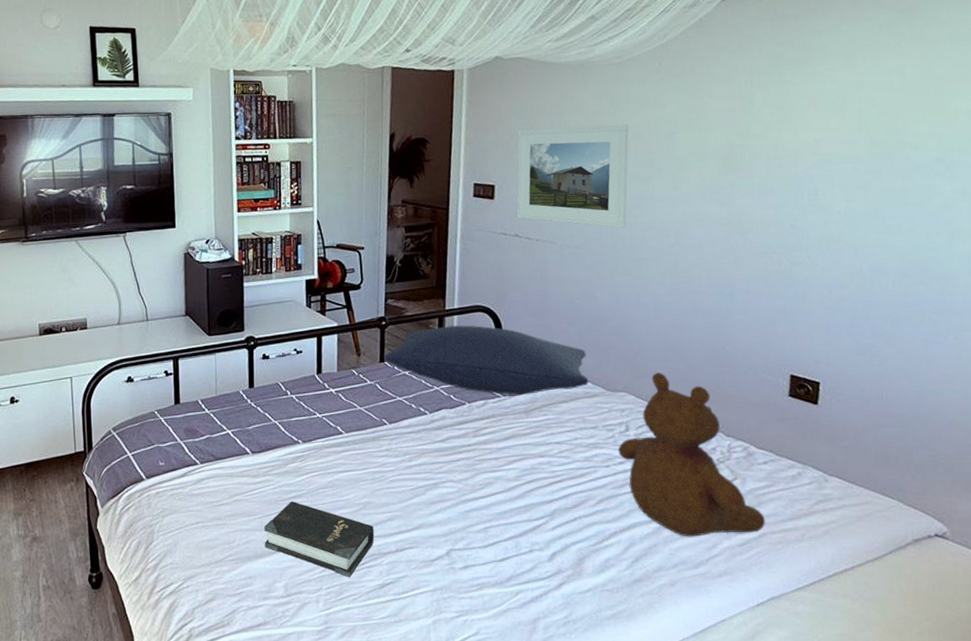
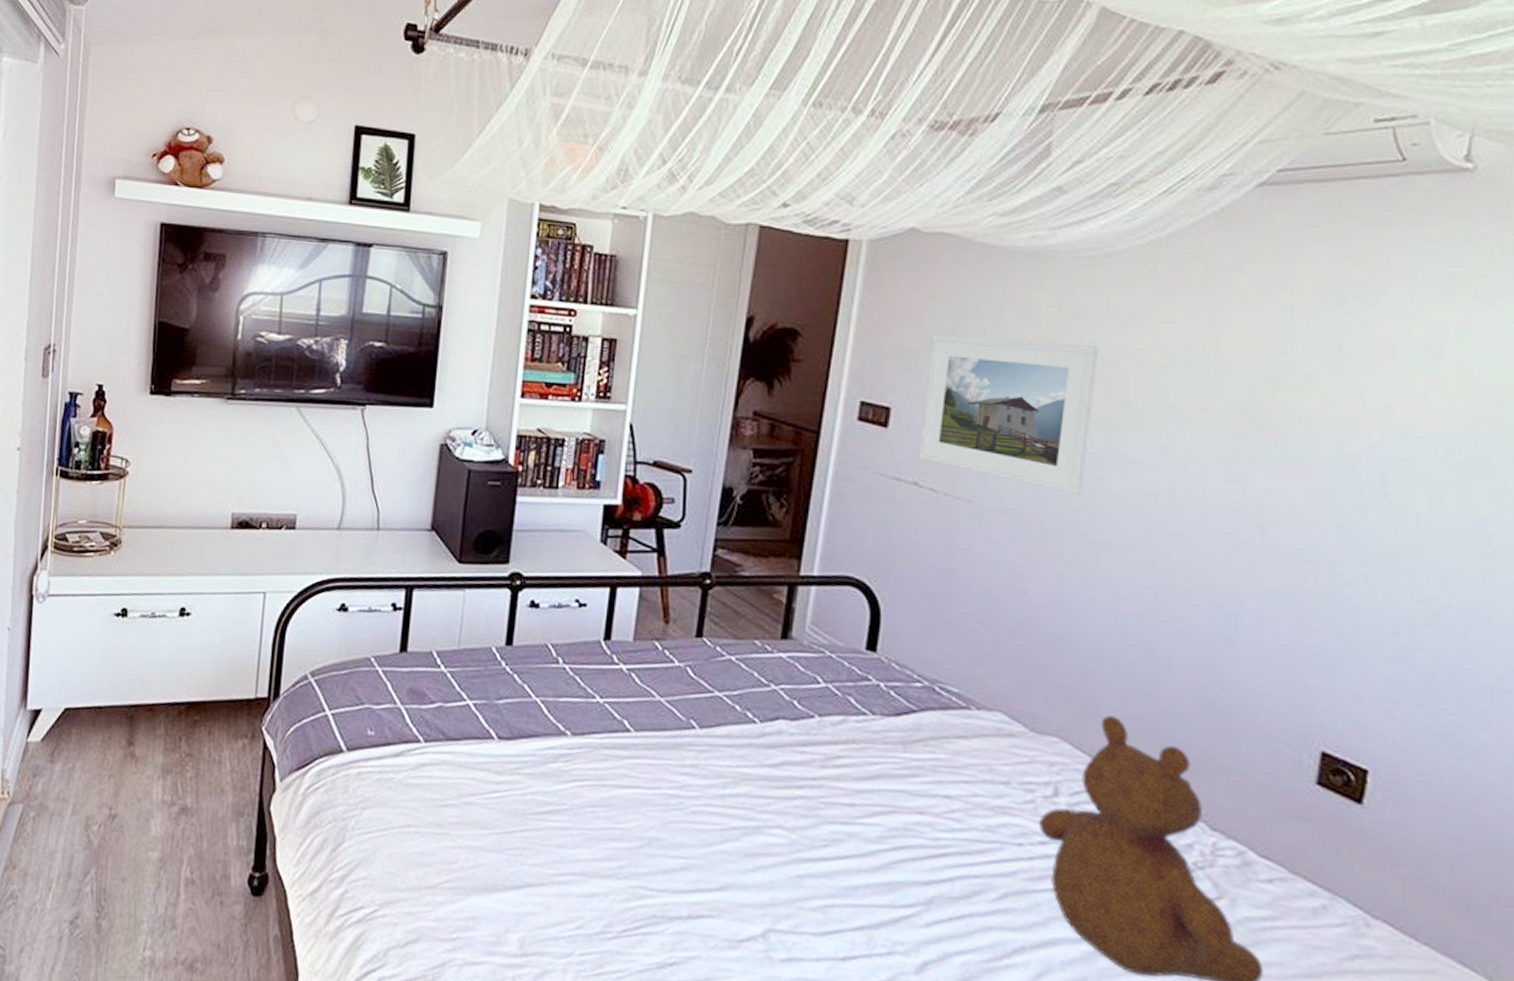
hardback book: present [264,501,375,578] -> none [499,817,660,945]
pillow: present [384,325,589,395] -> none [702,598,1004,720]

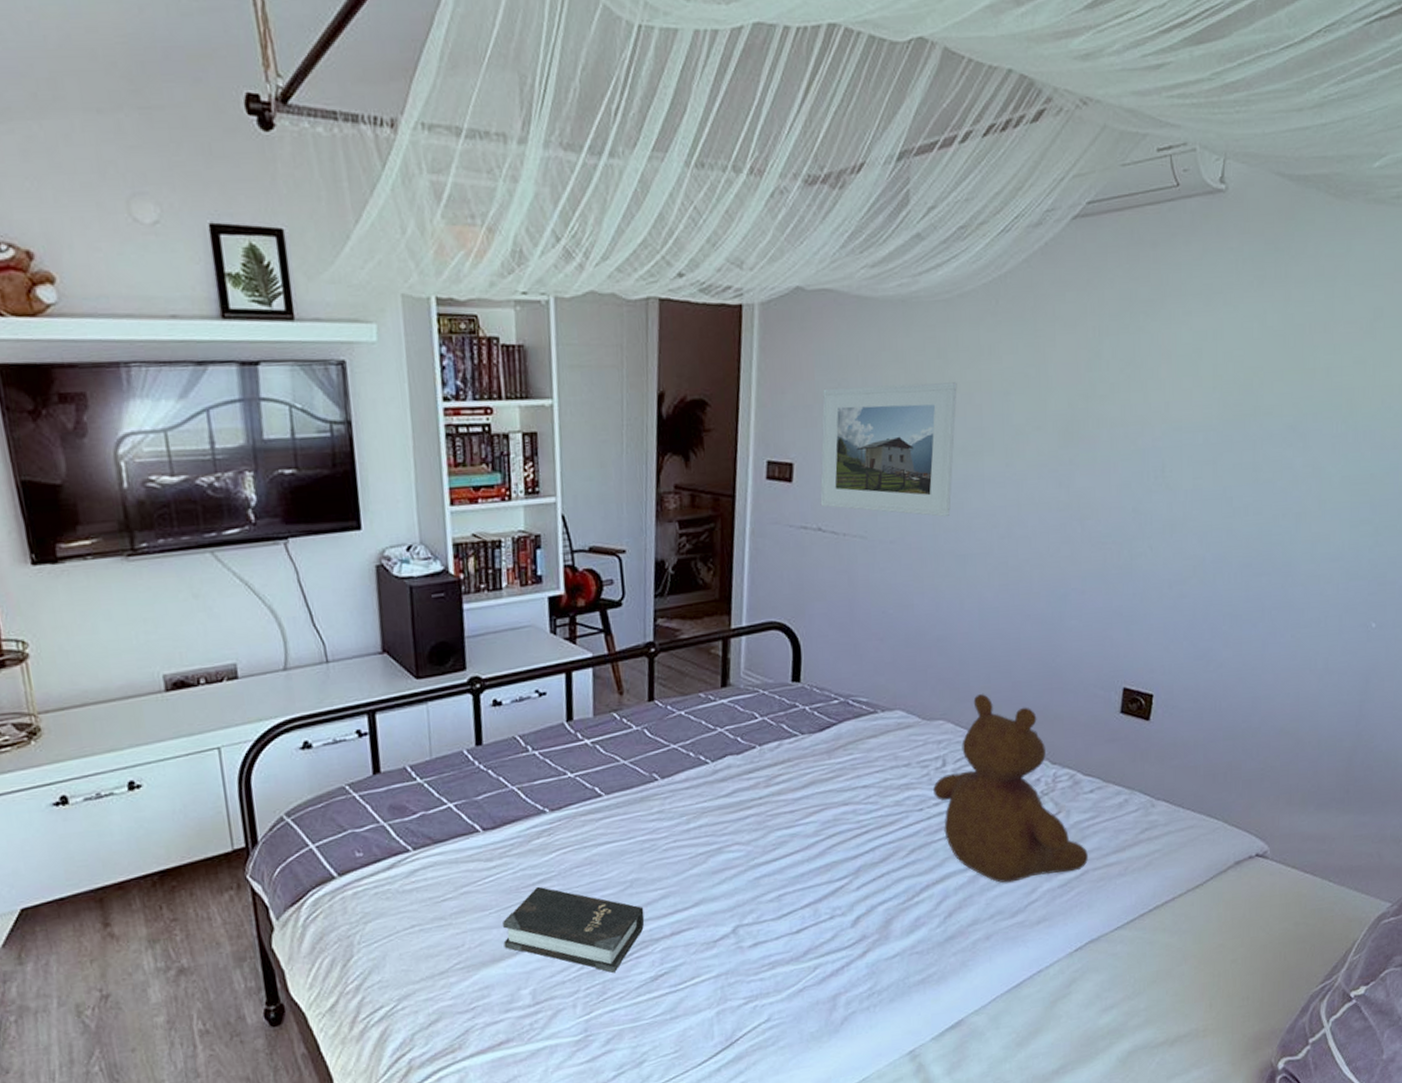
hardback book: none [499,817,660,945] -> present [503,886,645,973]

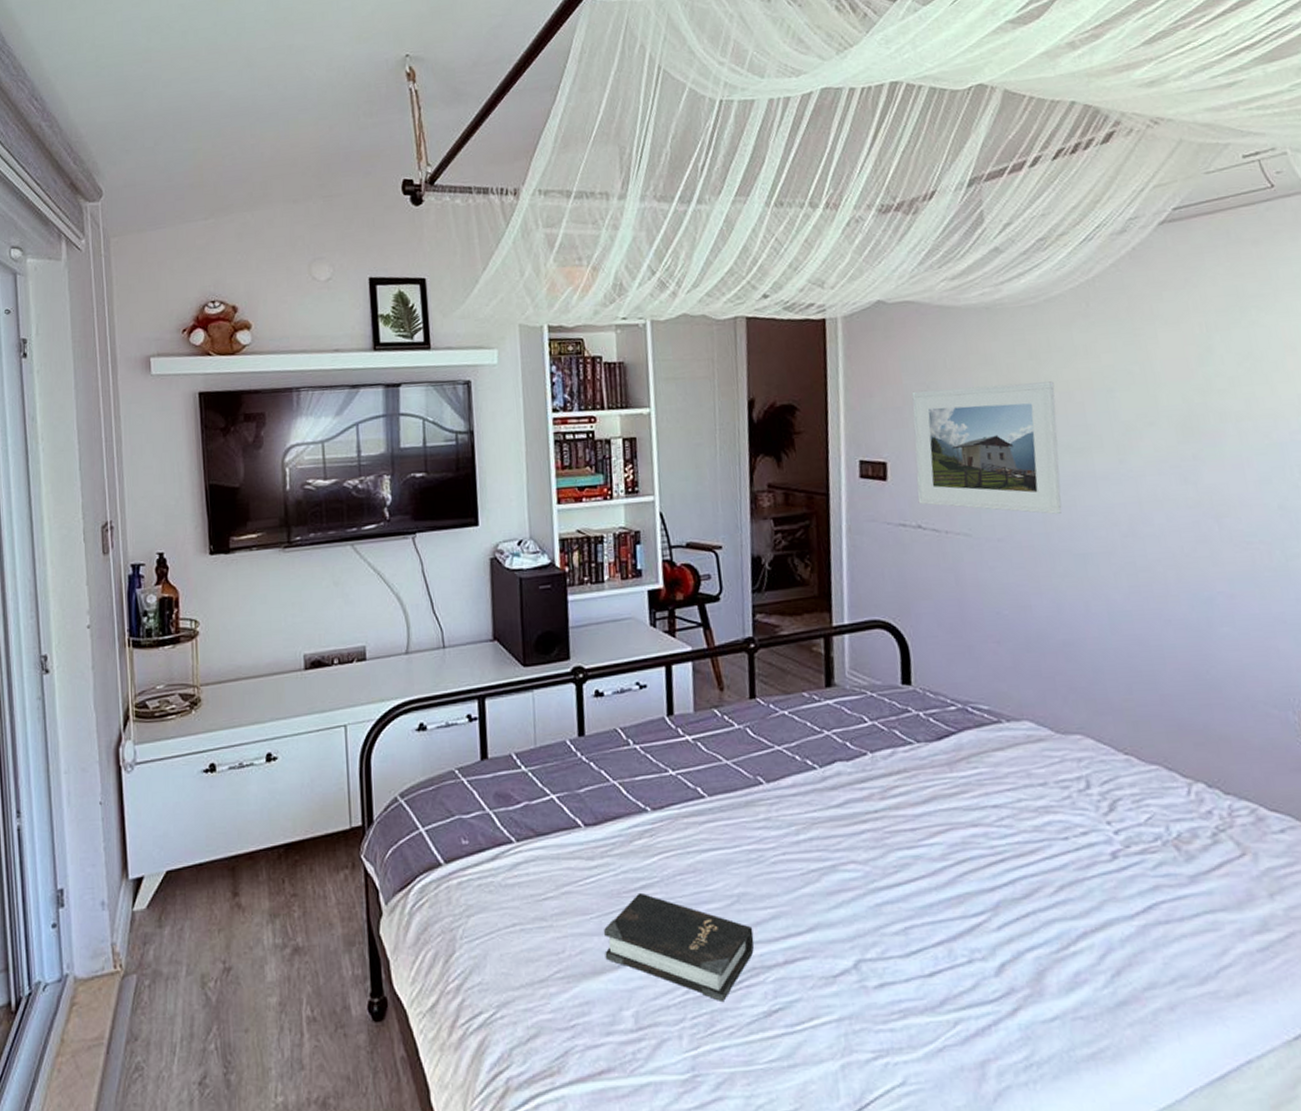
teddy bear: present [932,694,1088,883] -> none [1077,707,1293,939]

